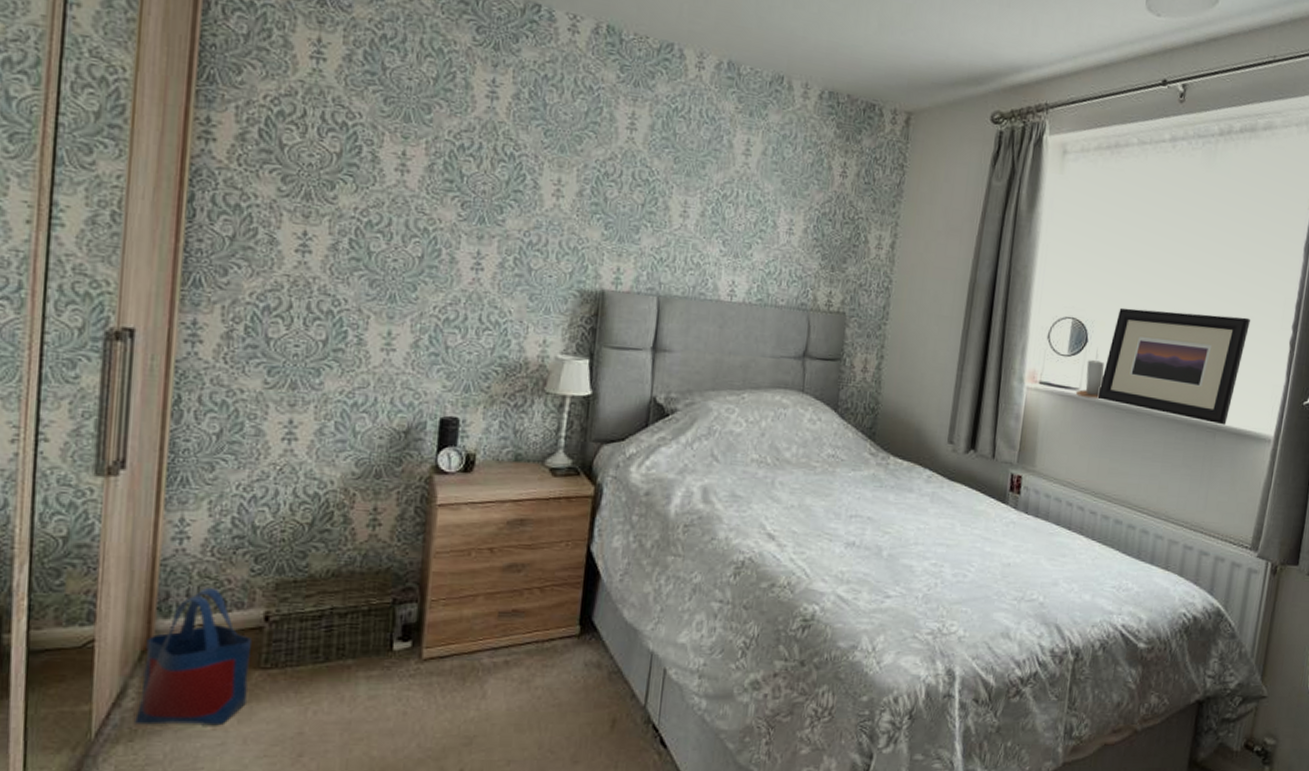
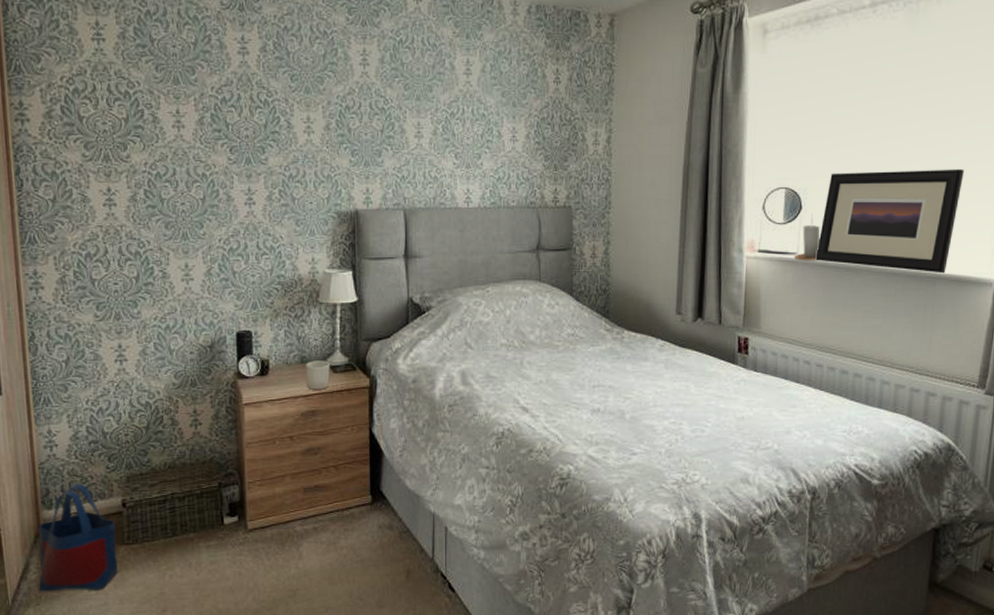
mug: none [518,460,551,495] -> present [305,360,331,390]

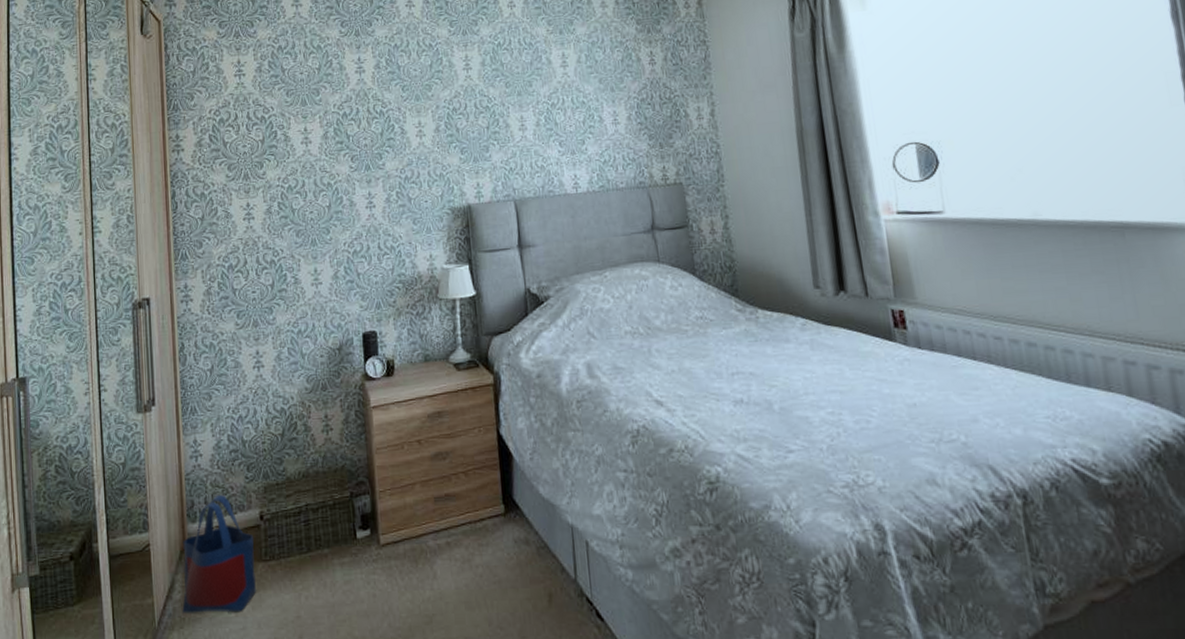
mug: present [305,360,331,390] -> none [429,358,454,389]
candle: present [793,213,821,261] -> none [940,167,969,220]
picture frame: present [815,168,964,274] -> none [965,102,1135,222]

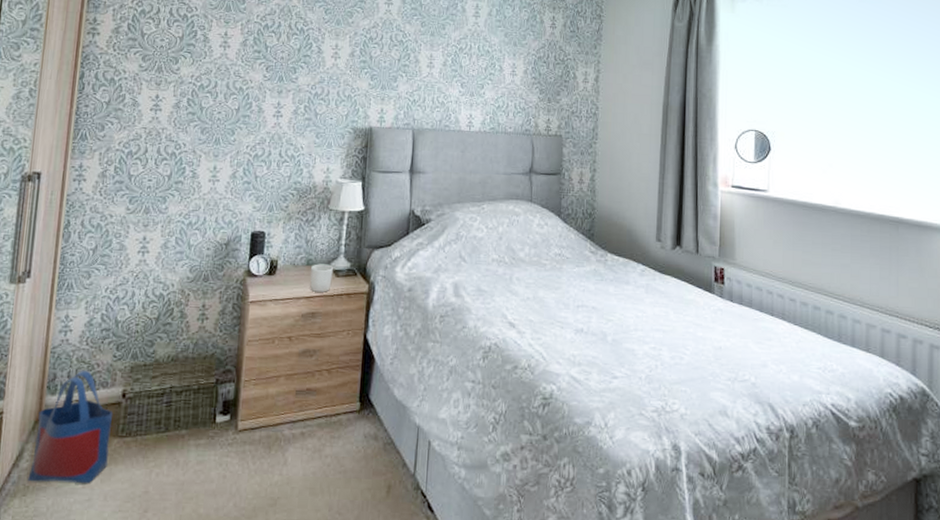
mug: none [429,358,454,389] -> present [310,264,334,292]

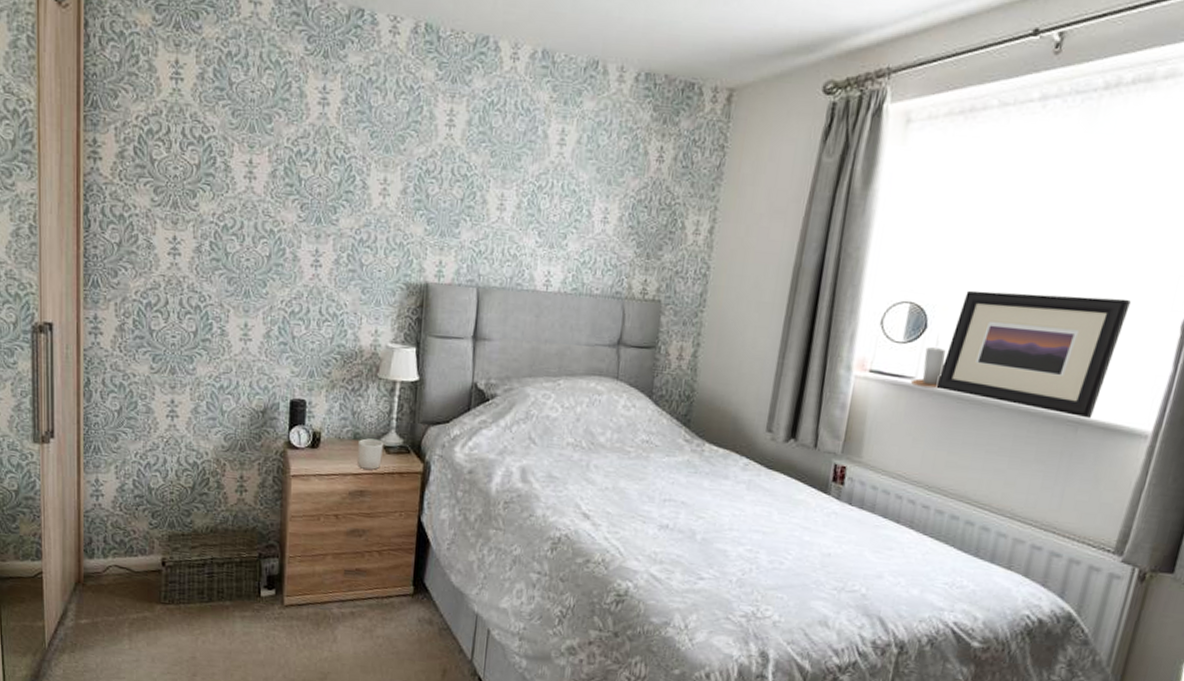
tote bag: present [27,370,112,483] -> none [74,535,153,645]
candle: none [764,155,789,199] -> present [910,334,946,389]
picture frame: none [785,119,917,218] -> present [936,290,1131,419]

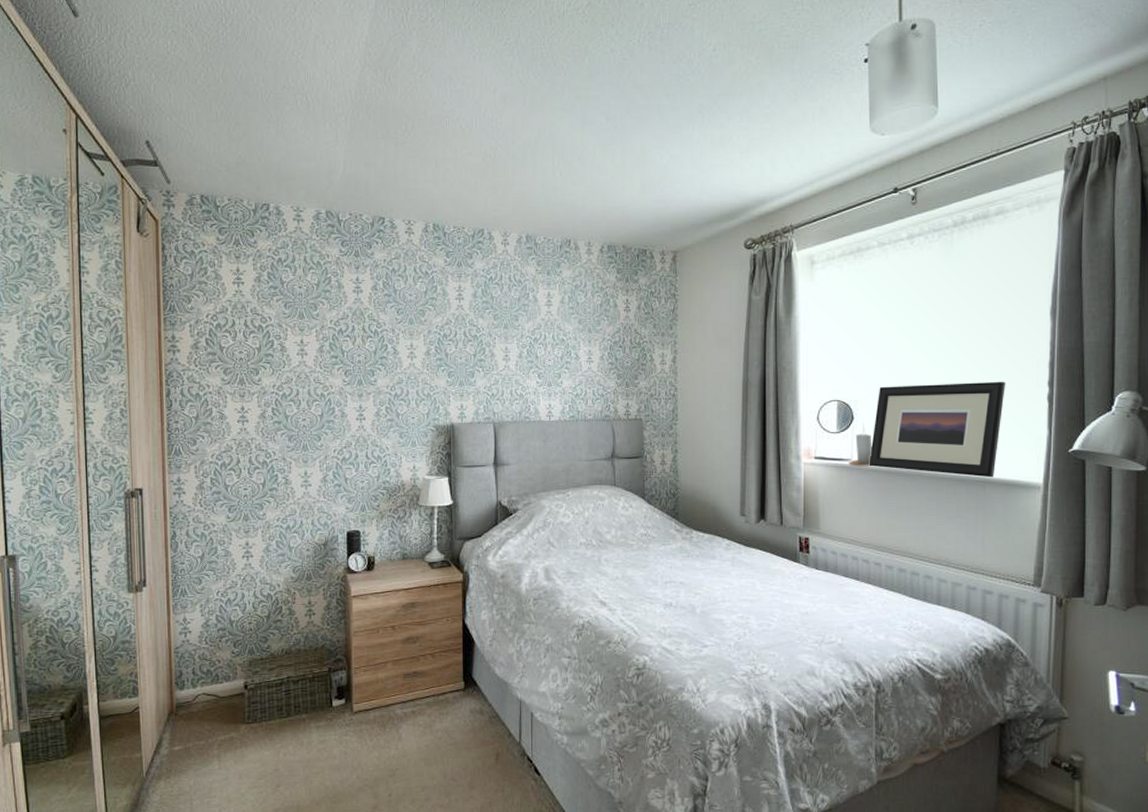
mug: present [357,438,384,470] -> none [406,557,429,584]

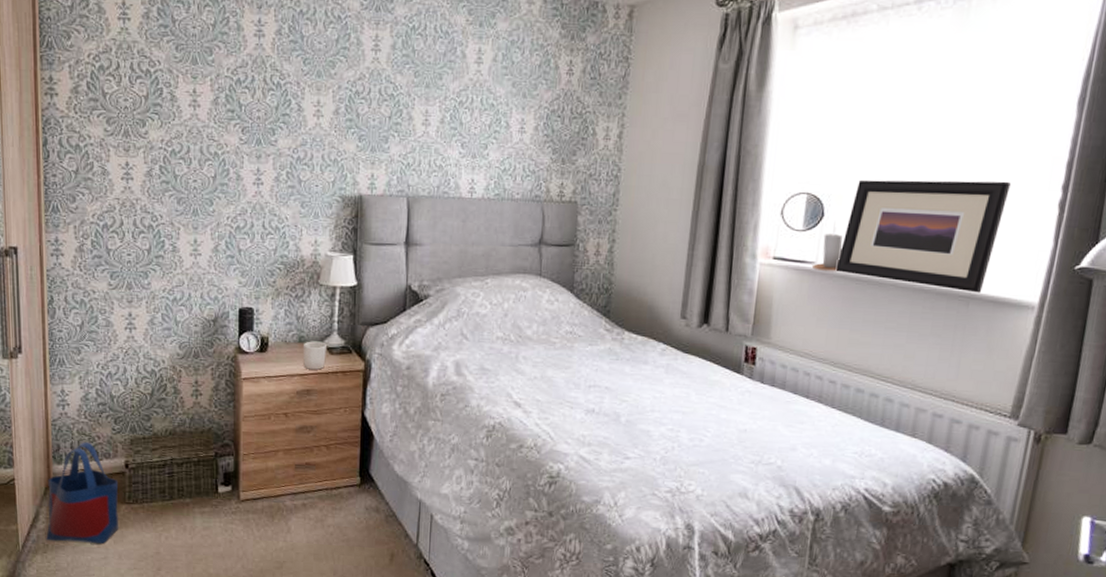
tote bag: none [169,666,240,766] -> present [46,441,119,544]
mug: none [406,557,429,584] -> present [302,341,328,370]

